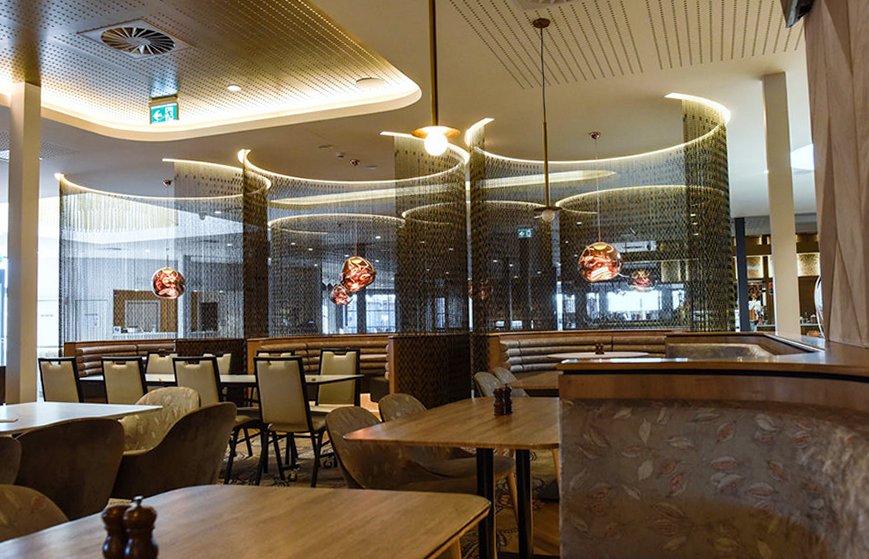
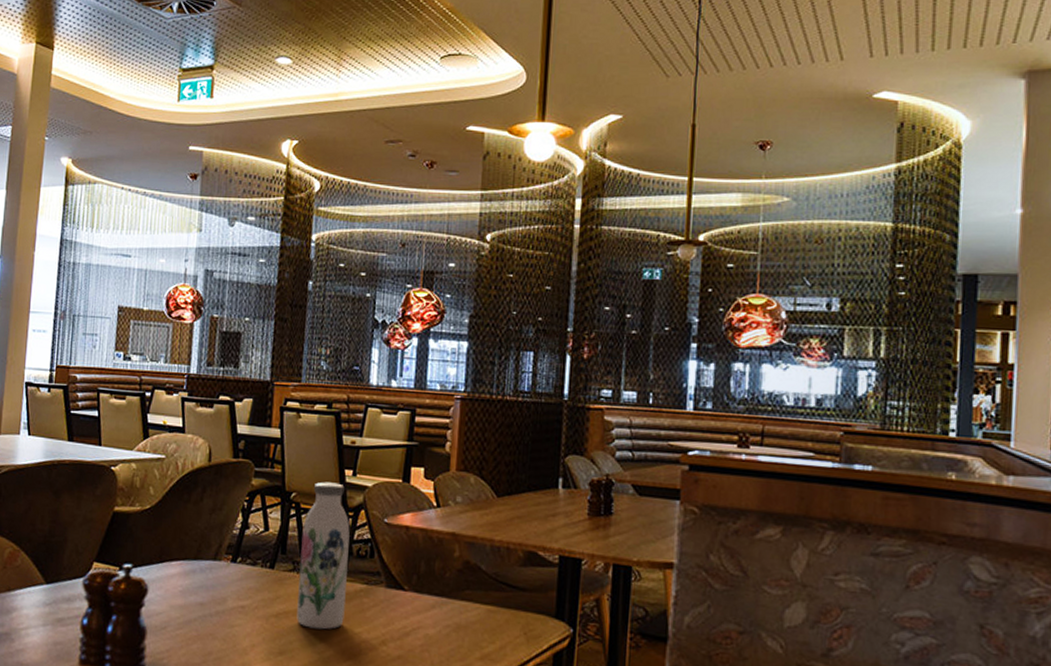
water bottle: none [279,412,318,528] -> present [296,481,350,630]

